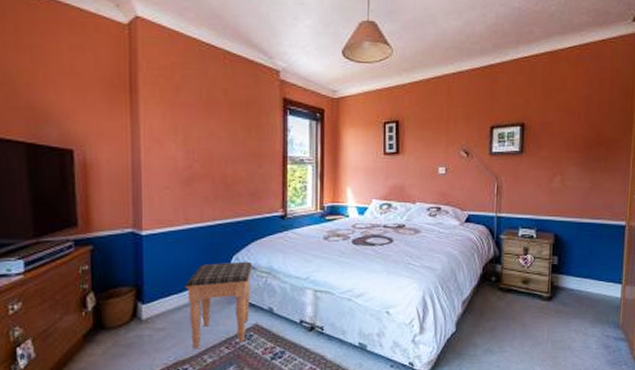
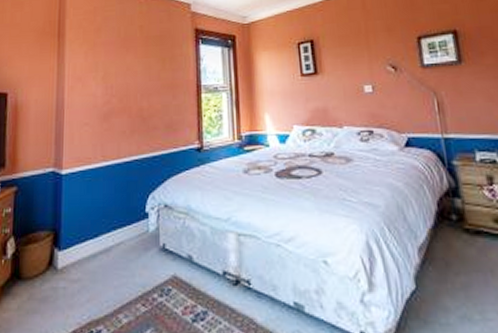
footstool: present [185,261,253,349] -> none [101,200,170,306]

